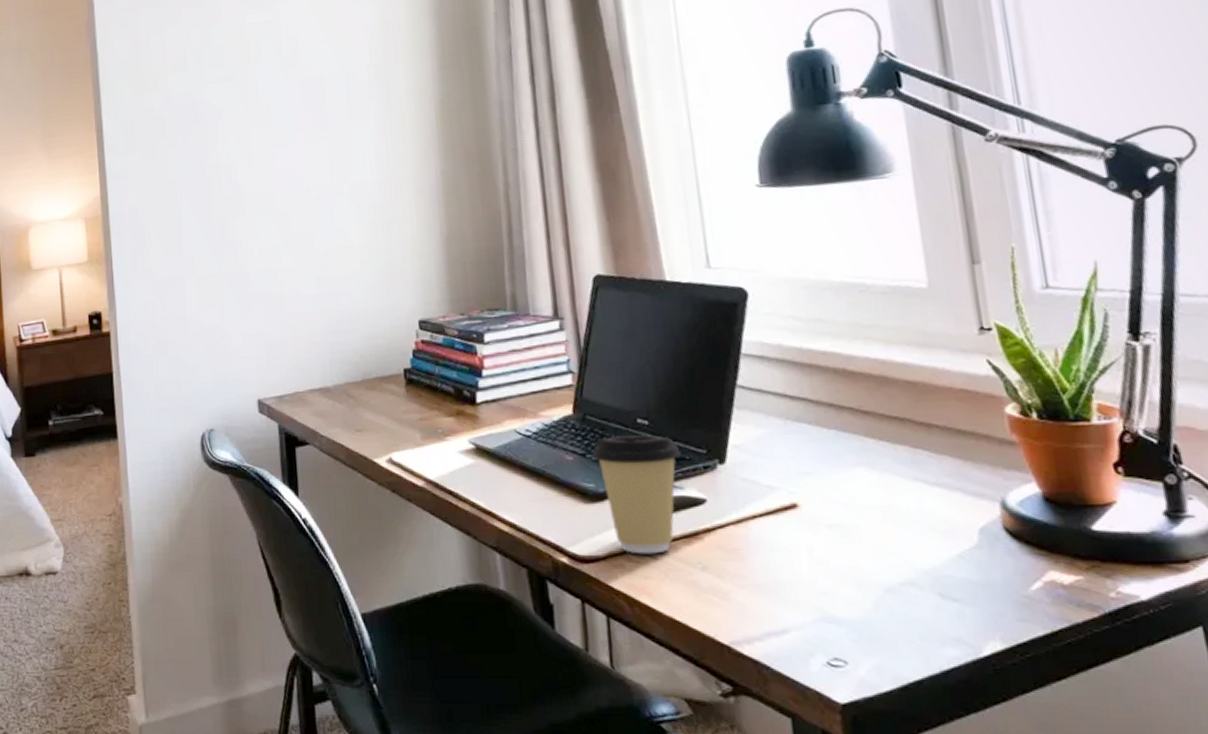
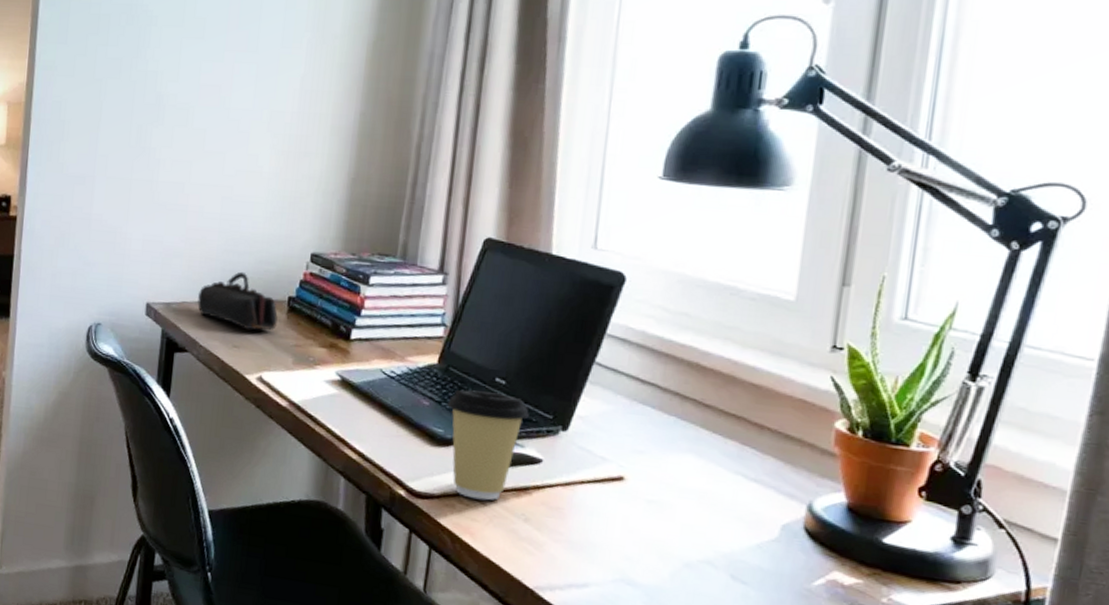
pencil case: none [310,351,397,411] -> present [197,271,278,331]

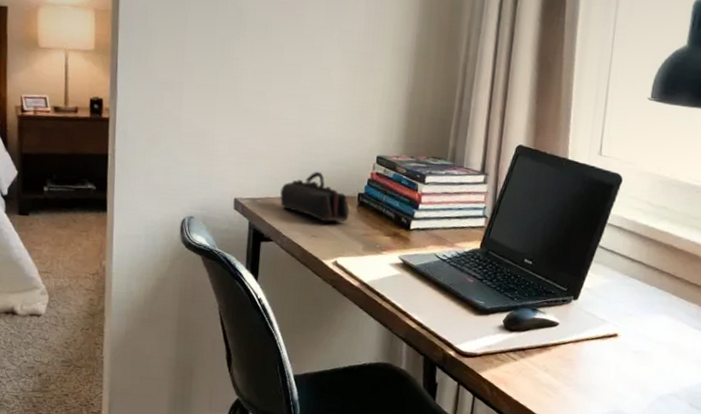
coffee cup: present [447,390,529,501] -> none [487,269,550,357]

